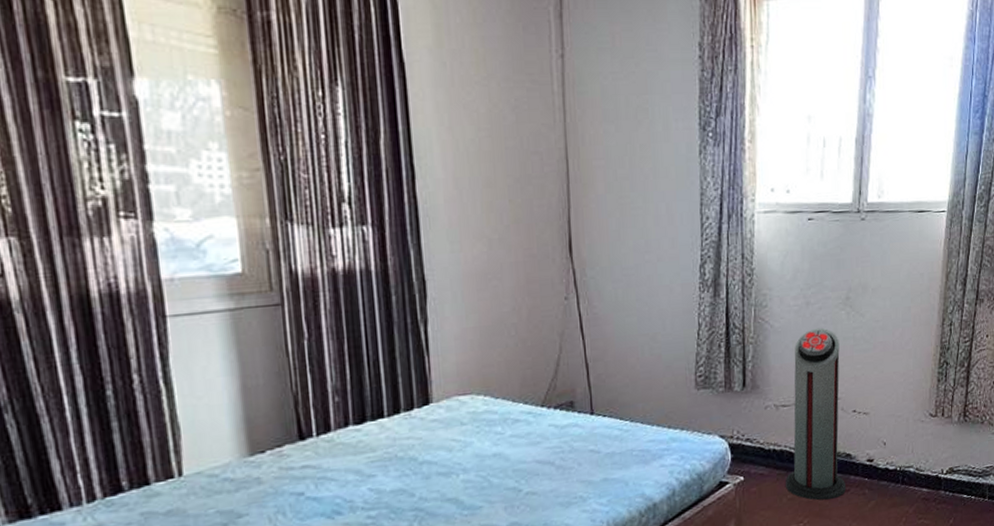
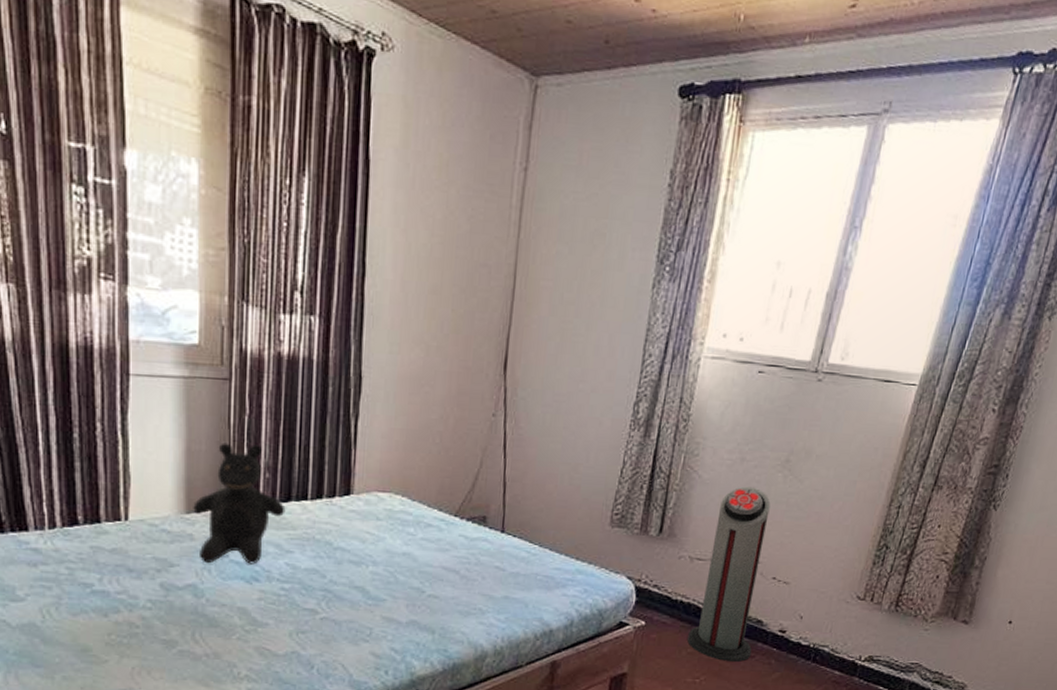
teddy bear: none [257,368,362,507] -> present [193,442,286,565]

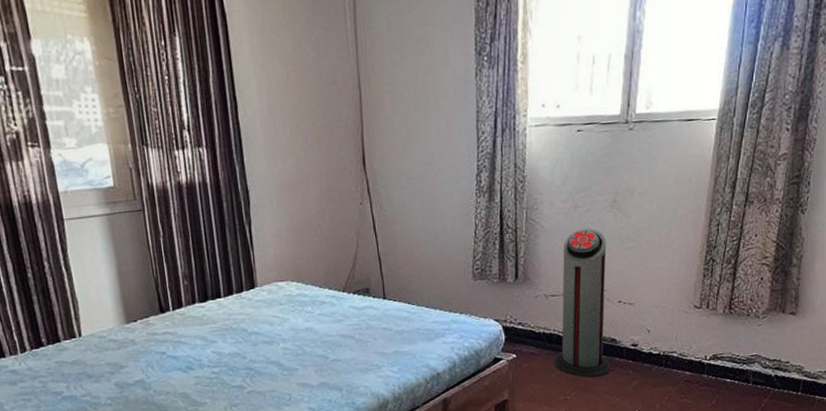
teddy bear: present [193,442,286,565] -> none [131,259,205,362]

